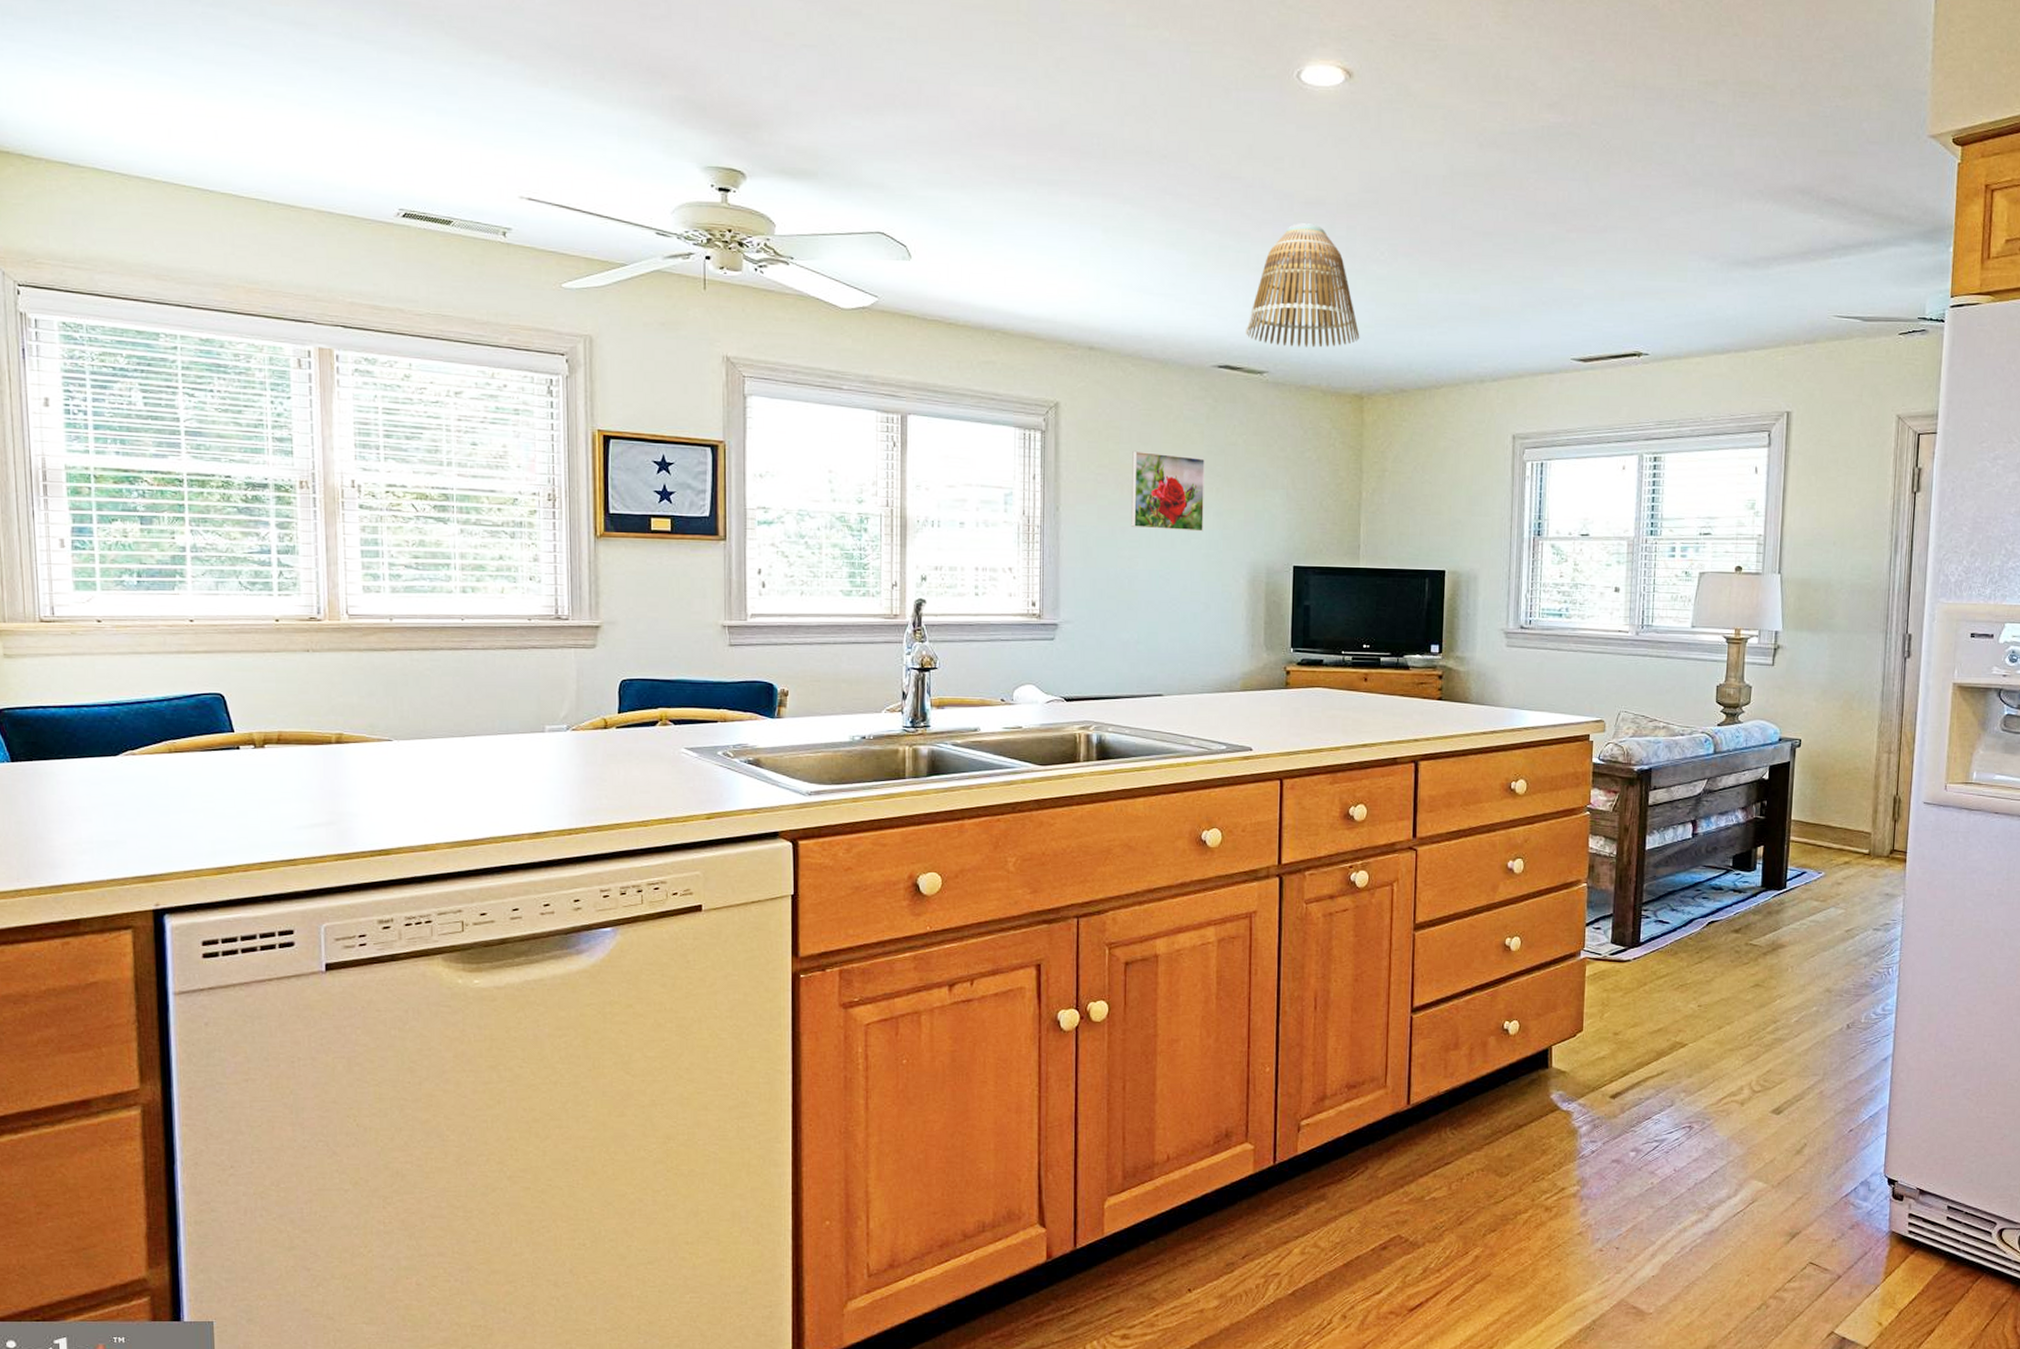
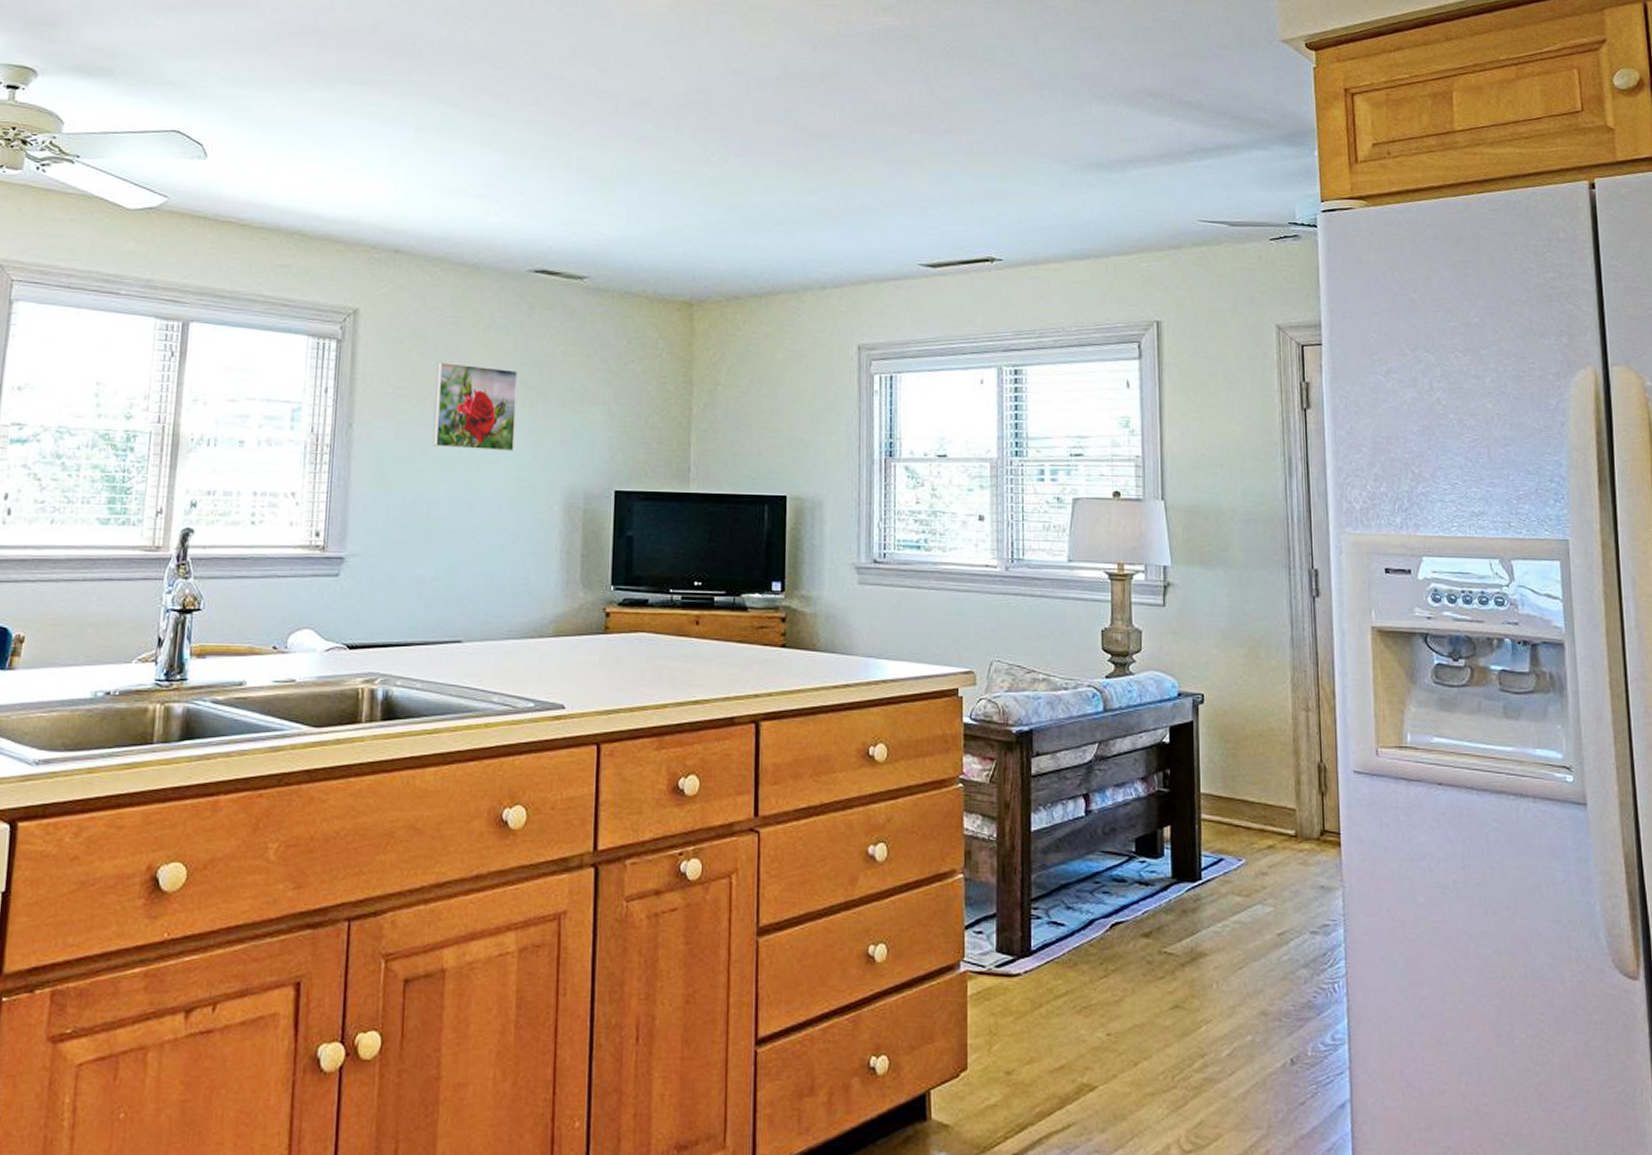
lamp shade: present [1246,223,1360,348] -> none [565,123,689,252]

